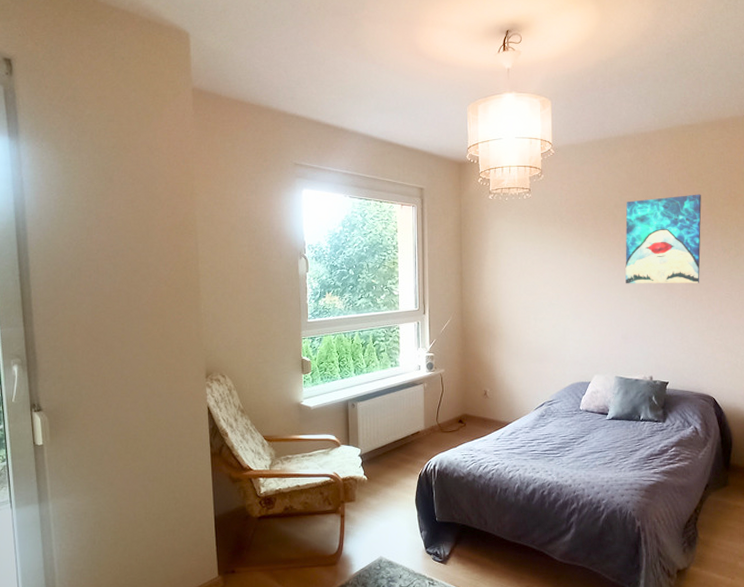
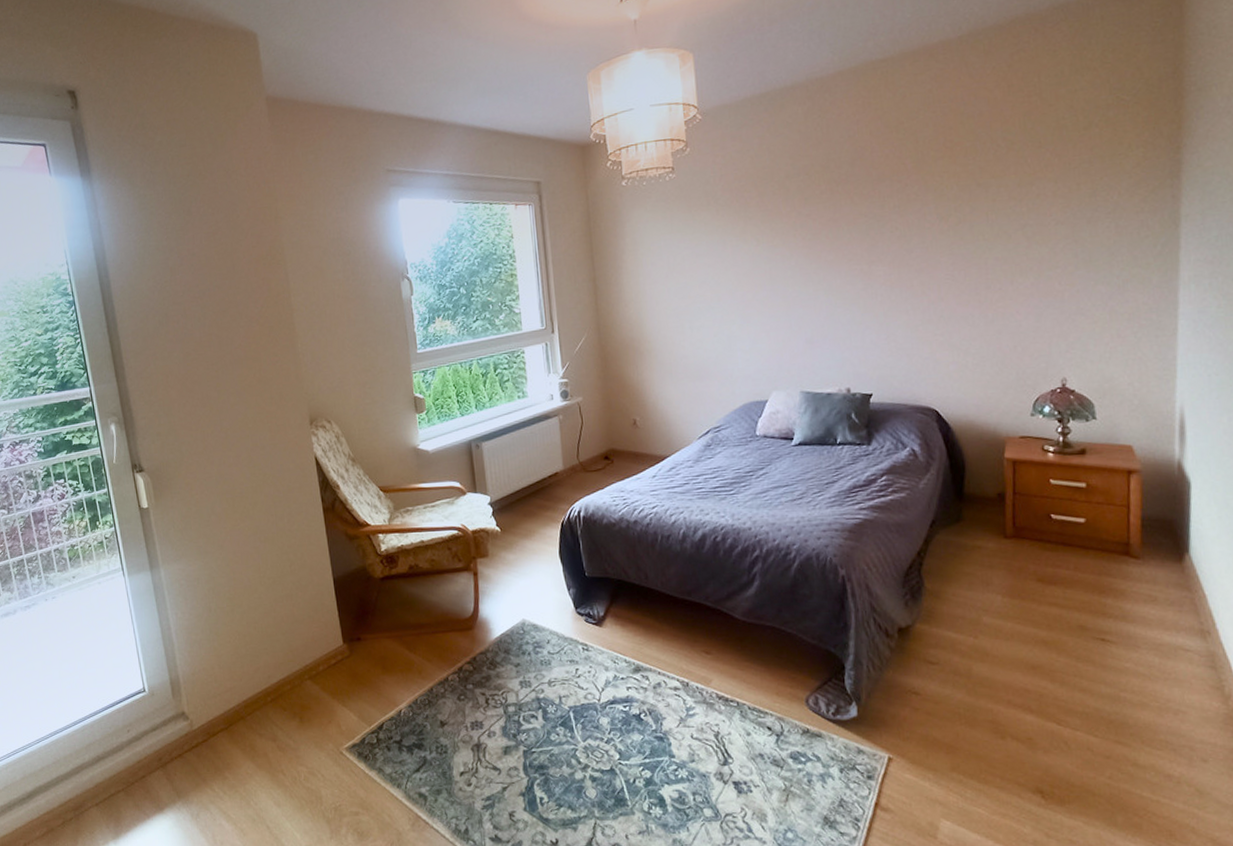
wall art: present [625,194,702,284] -> none [801,148,909,275]

